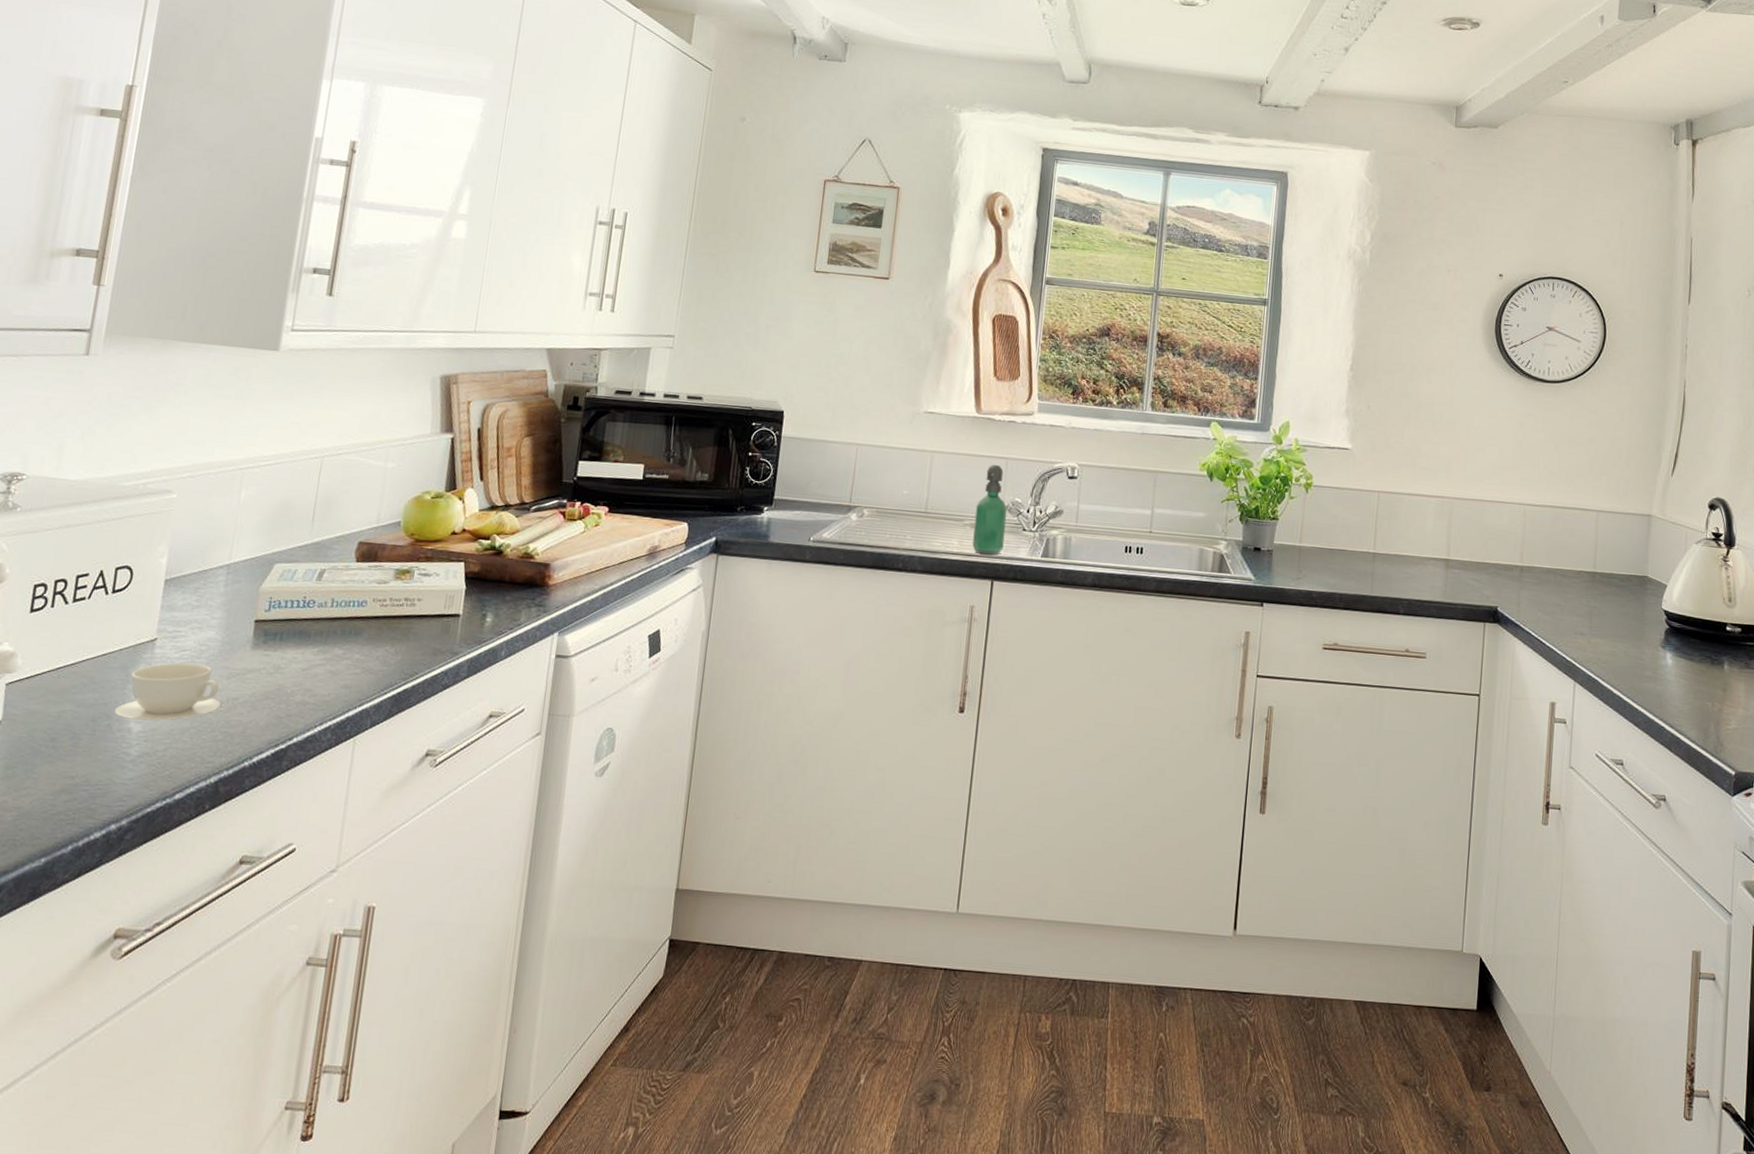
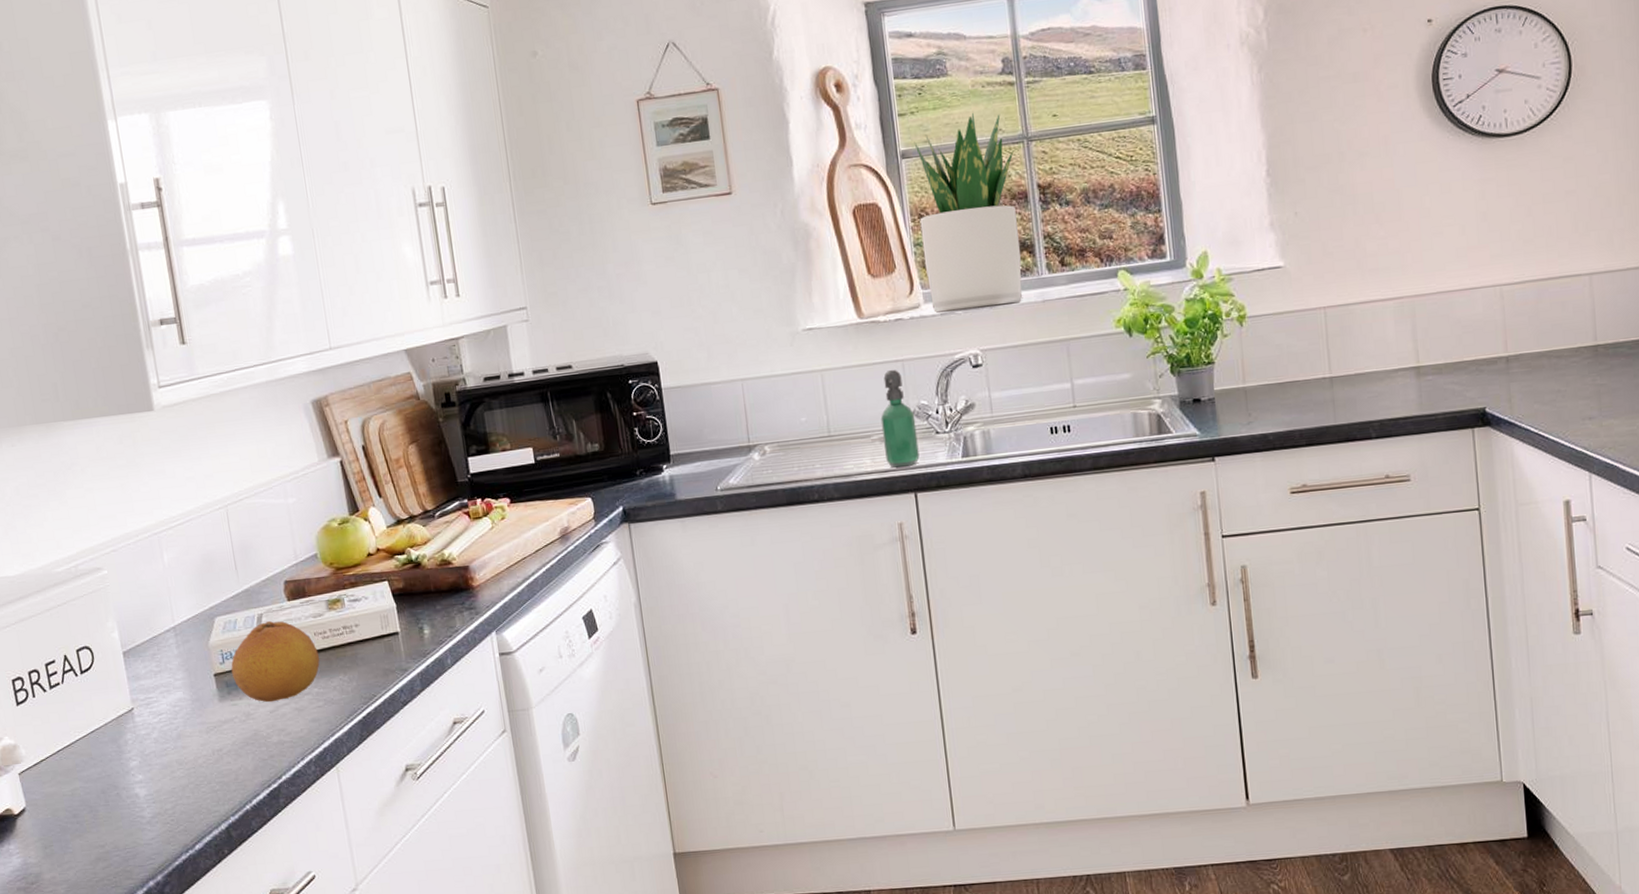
teacup: present [114,662,222,721] -> none [118,724,210,786]
fruit: none [274,577,372,660] -> present [231,620,320,702]
planter: none [1044,261,1143,432] -> present [914,113,1022,314]

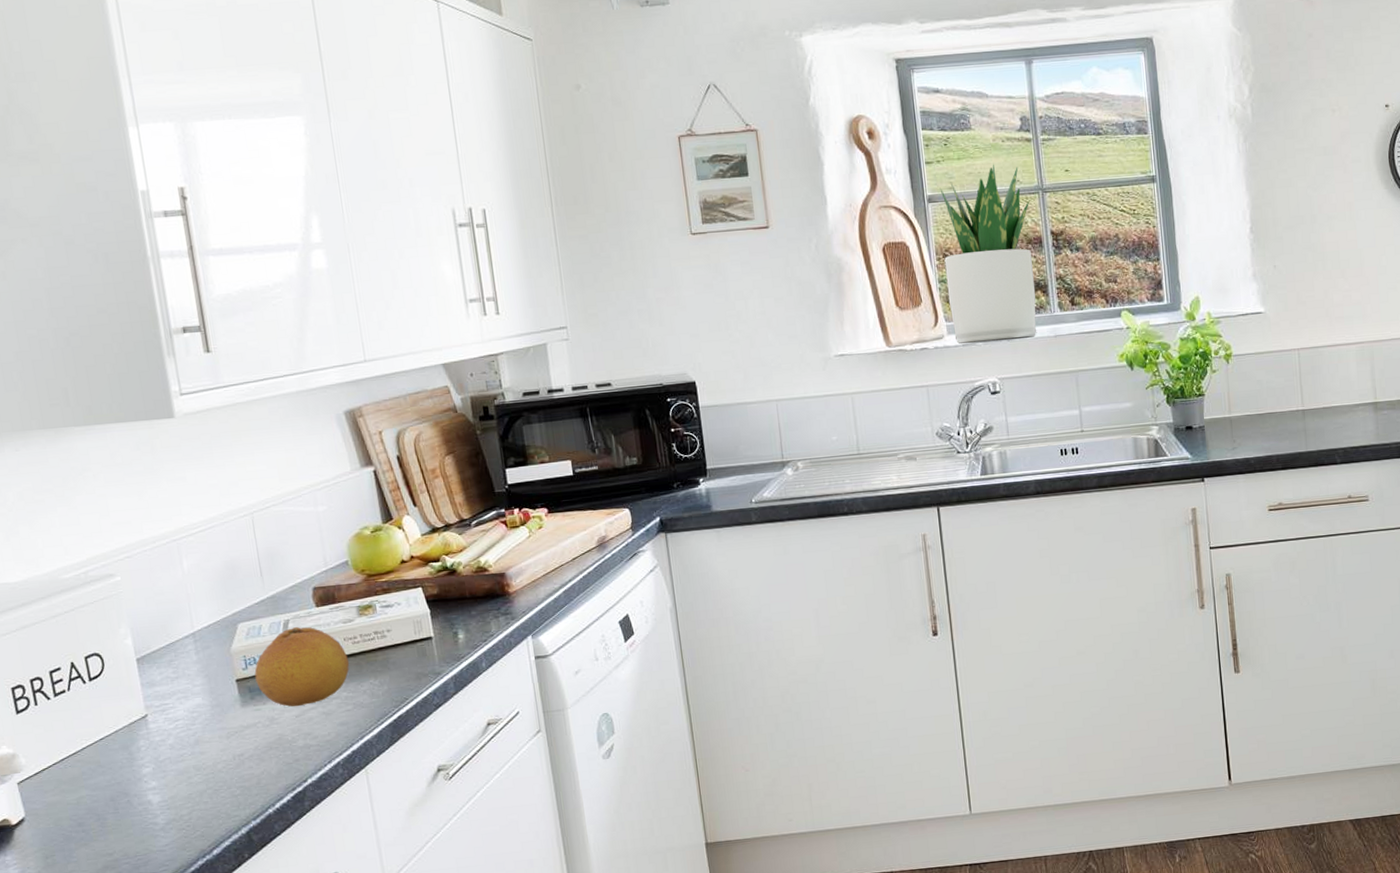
soap dispenser: present [880,369,920,468] -> none [906,394,942,484]

